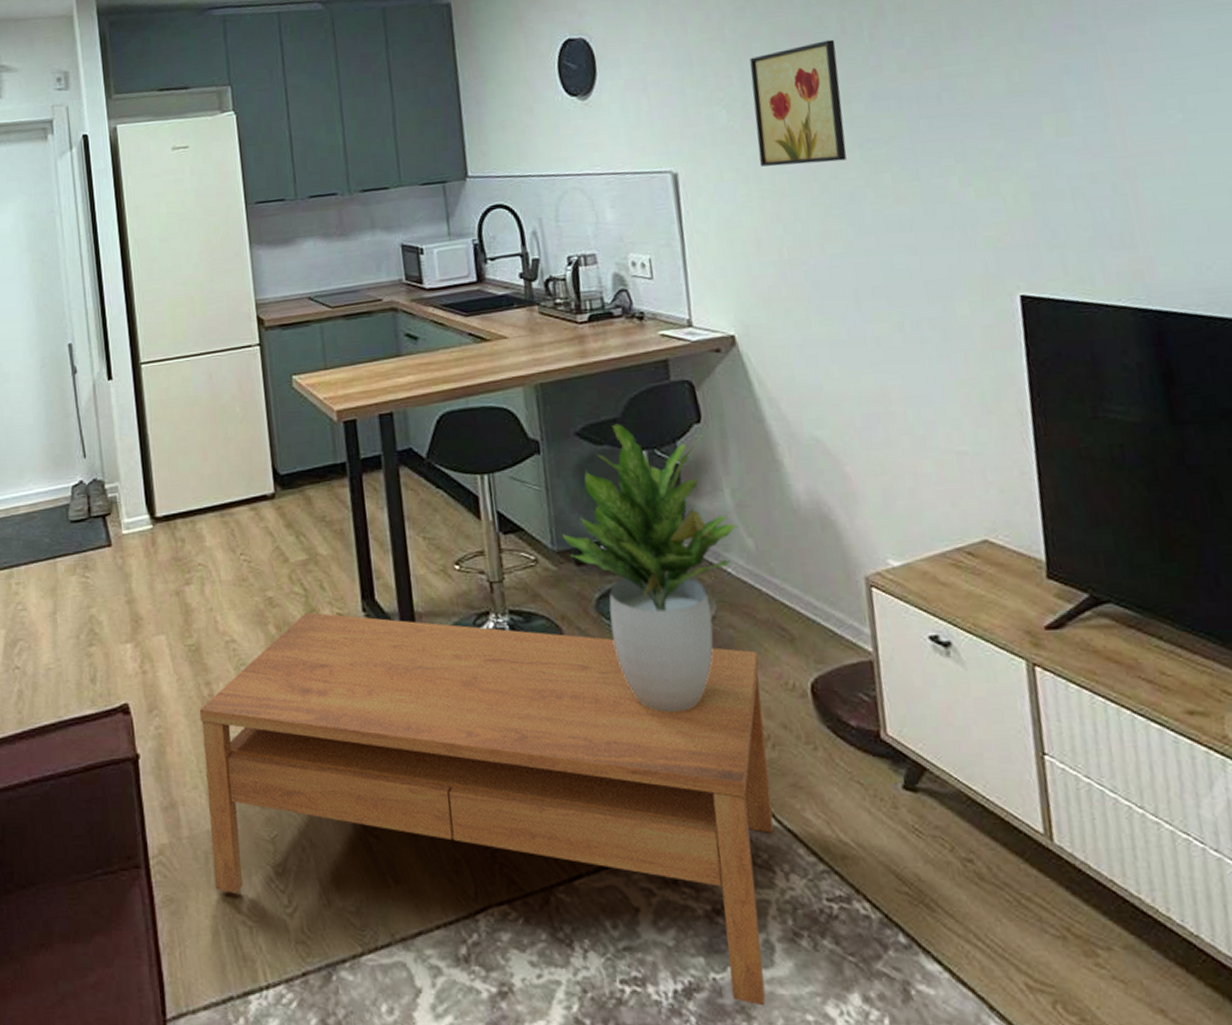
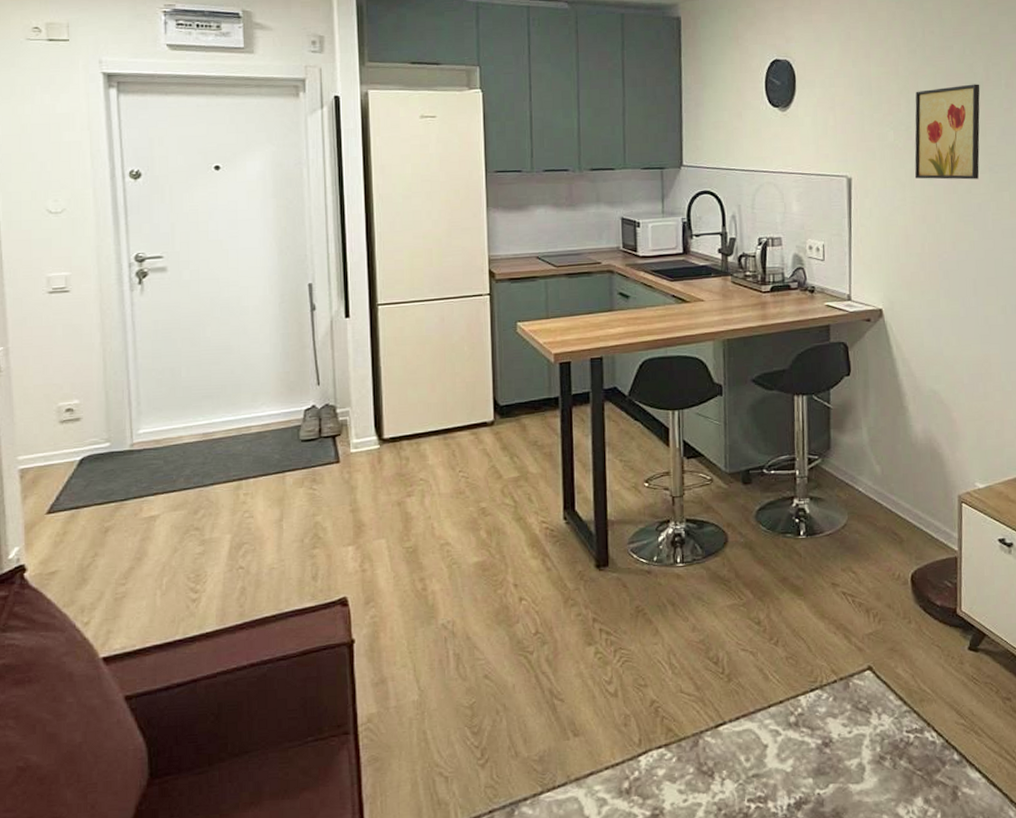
coffee table: present [199,612,774,1006] -> none [412,520,875,811]
potted plant: present [562,423,738,713] -> none [734,374,870,598]

